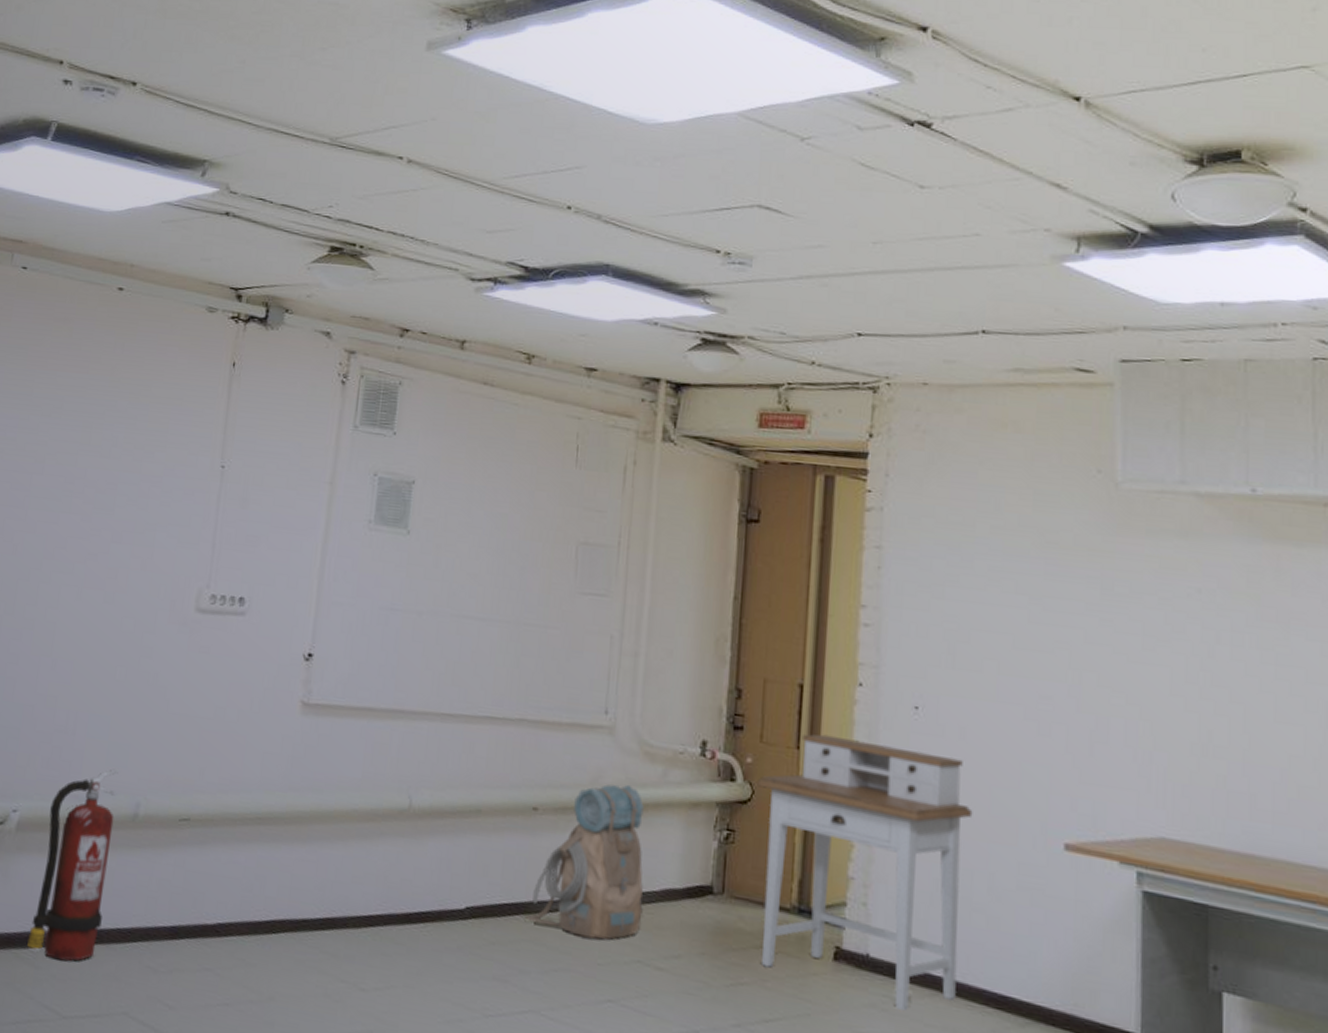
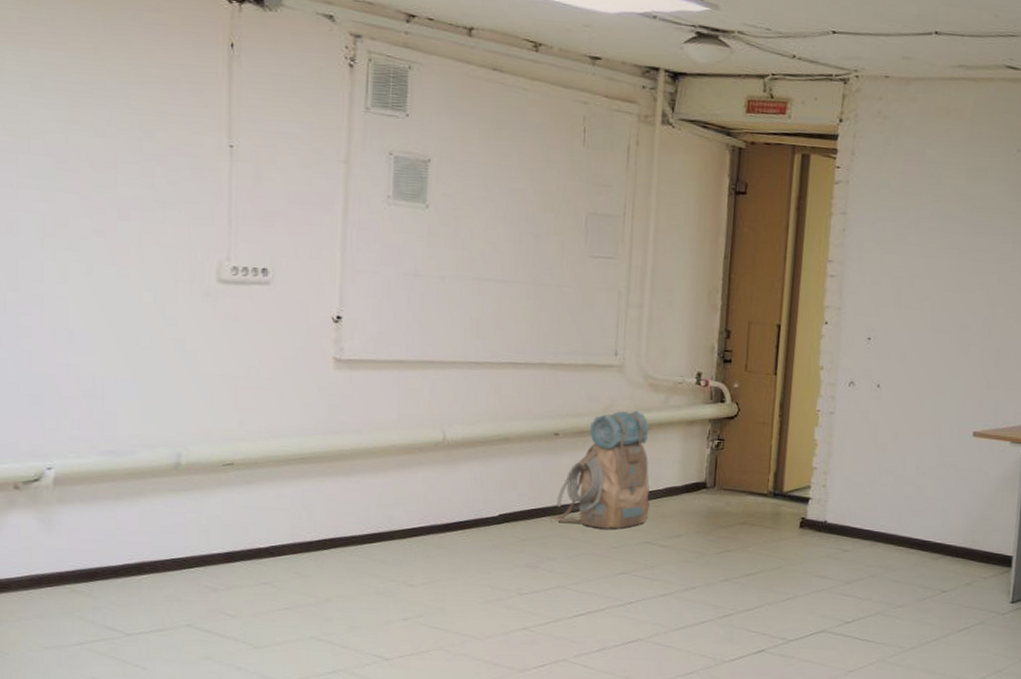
fire extinguisher: present [27,768,120,962] -> none [81,425,156,590]
desk: present [757,734,973,1011] -> none [742,362,908,557]

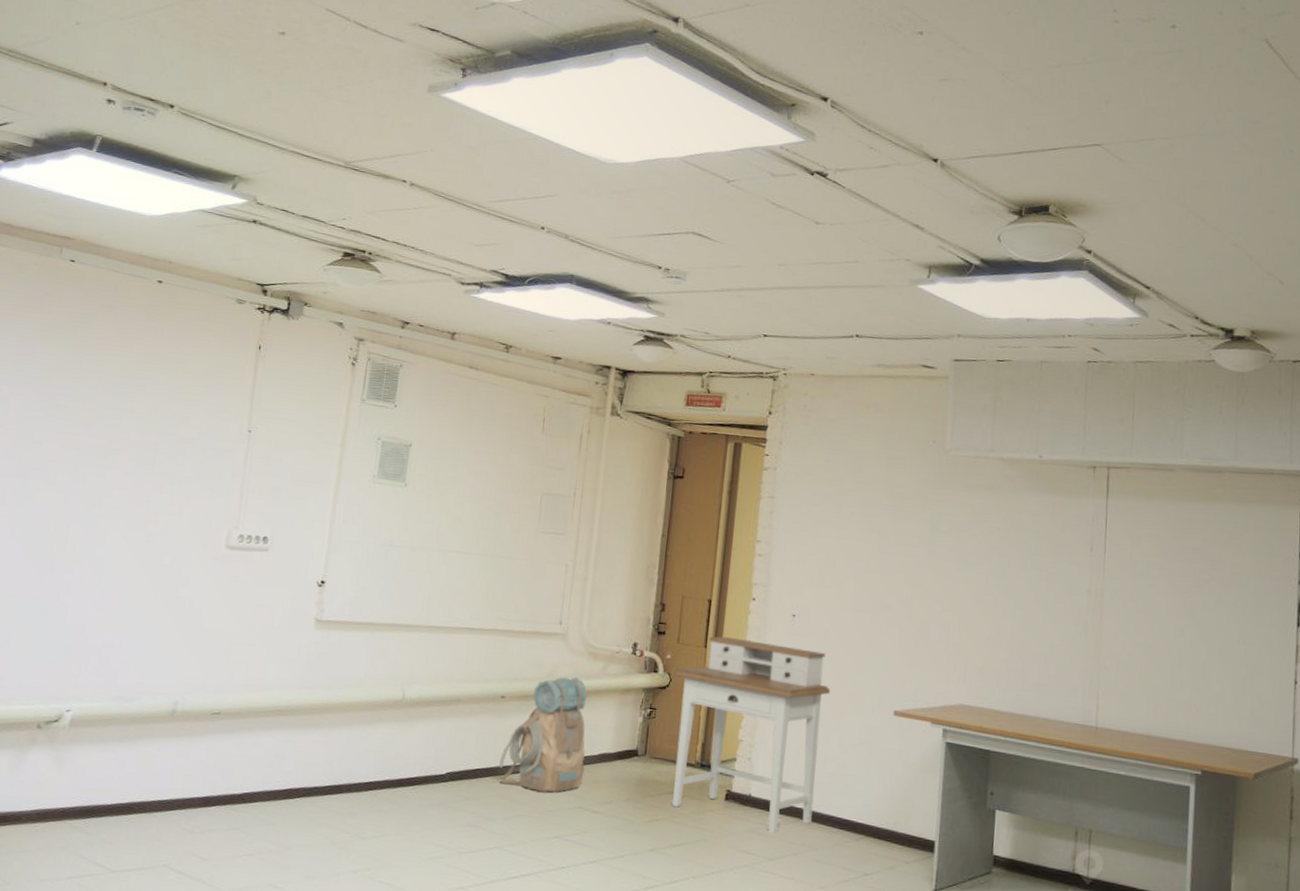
desk: none [742,362,908,557] -> present [672,636,831,833]

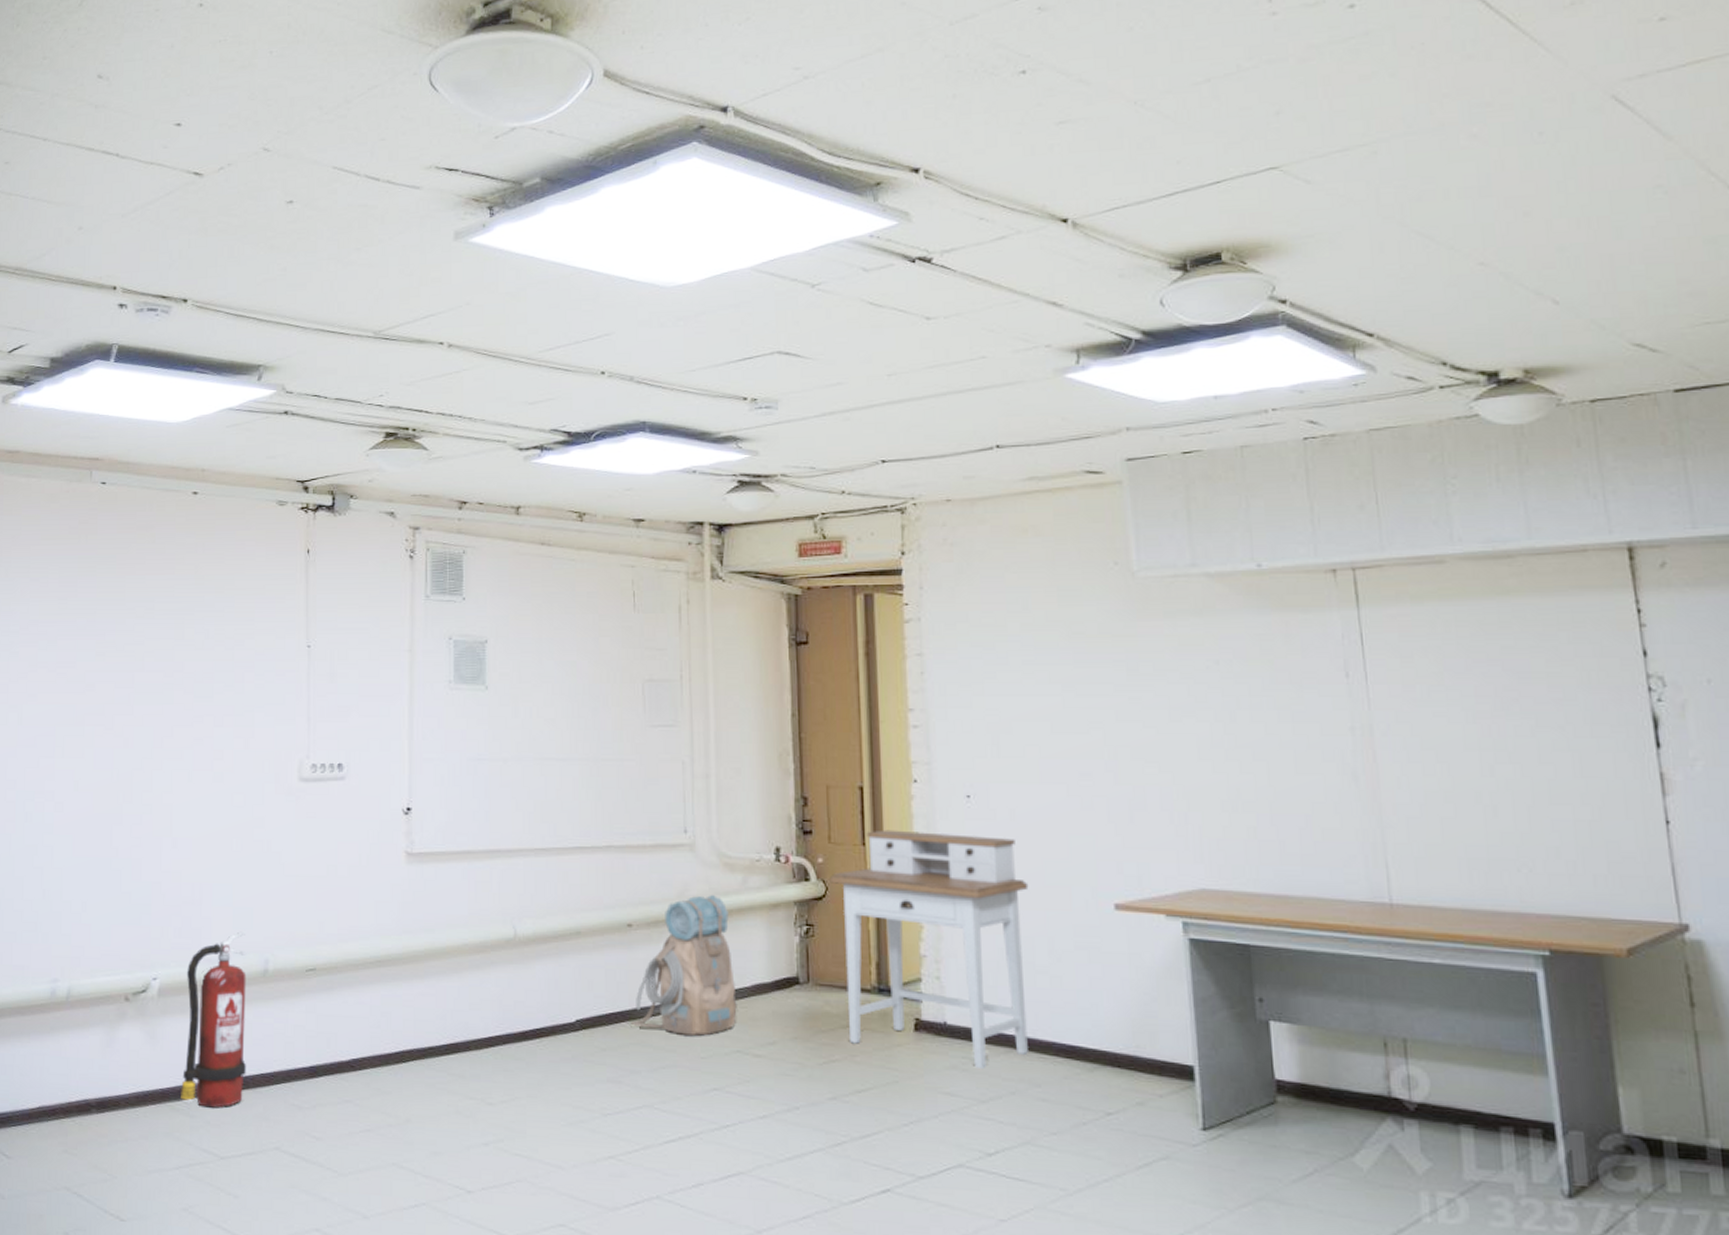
fire extinguisher: none [80,674,161,828] -> present [181,930,247,1108]

